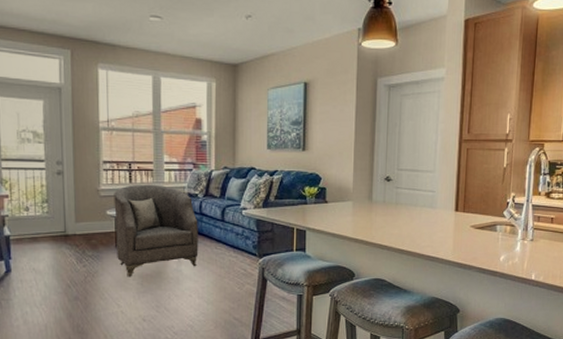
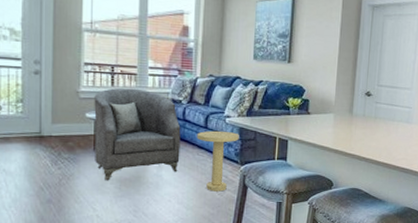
side table: none [214,223,256,285] -> present [196,130,239,192]

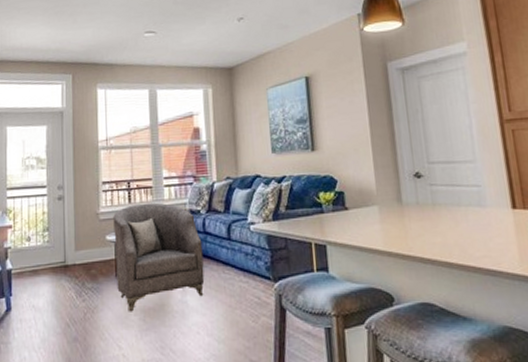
side table: present [196,130,239,192] -> none [220,241,268,318]

